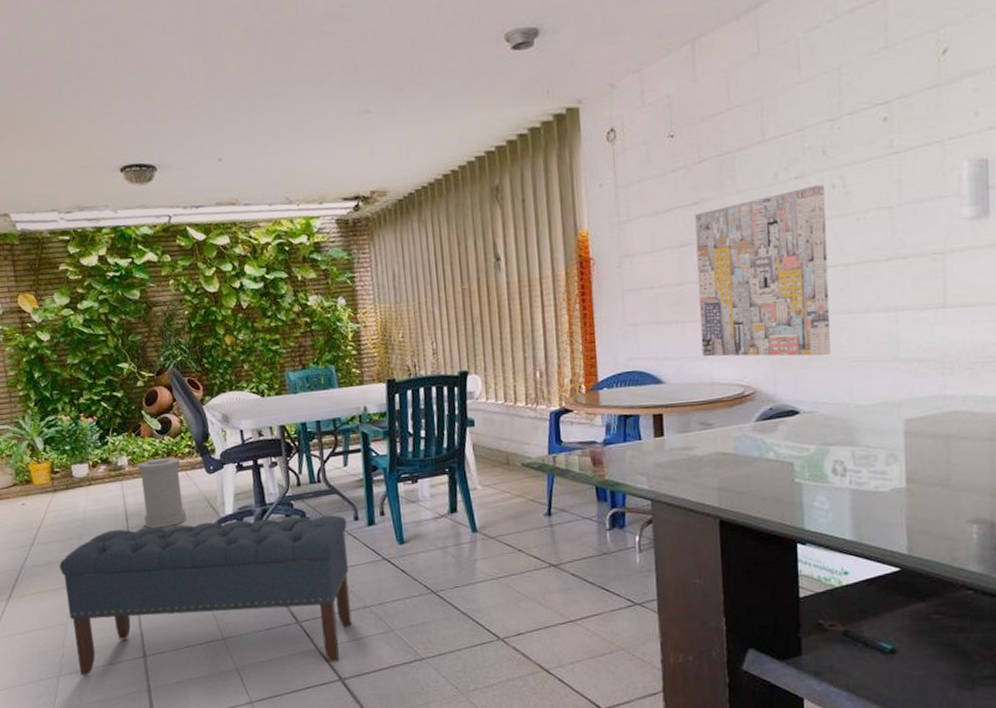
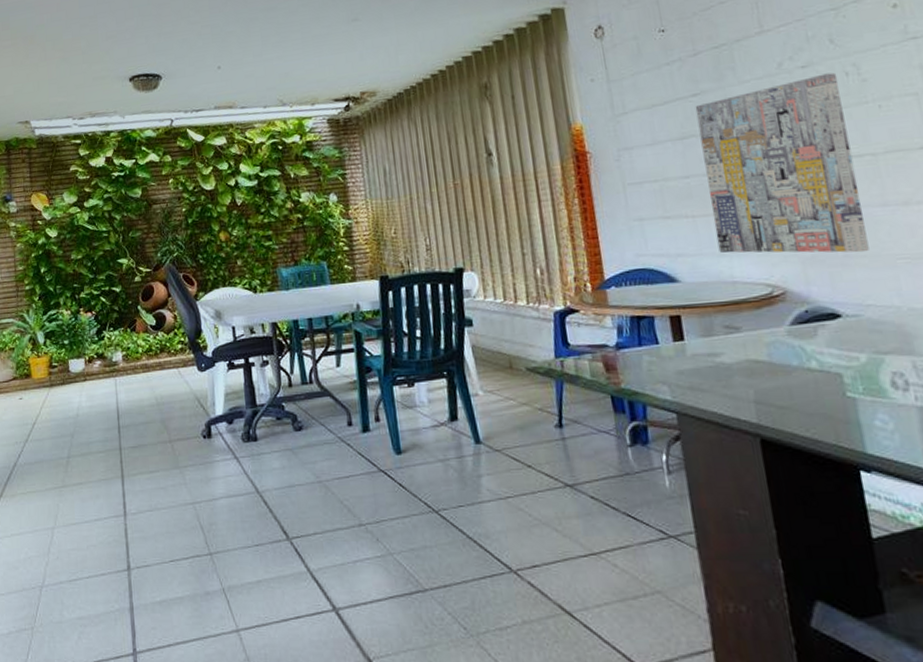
bench: present [59,514,352,676] -> none [51,419,347,588]
trash can: present [136,457,188,528] -> none [130,353,178,428]

